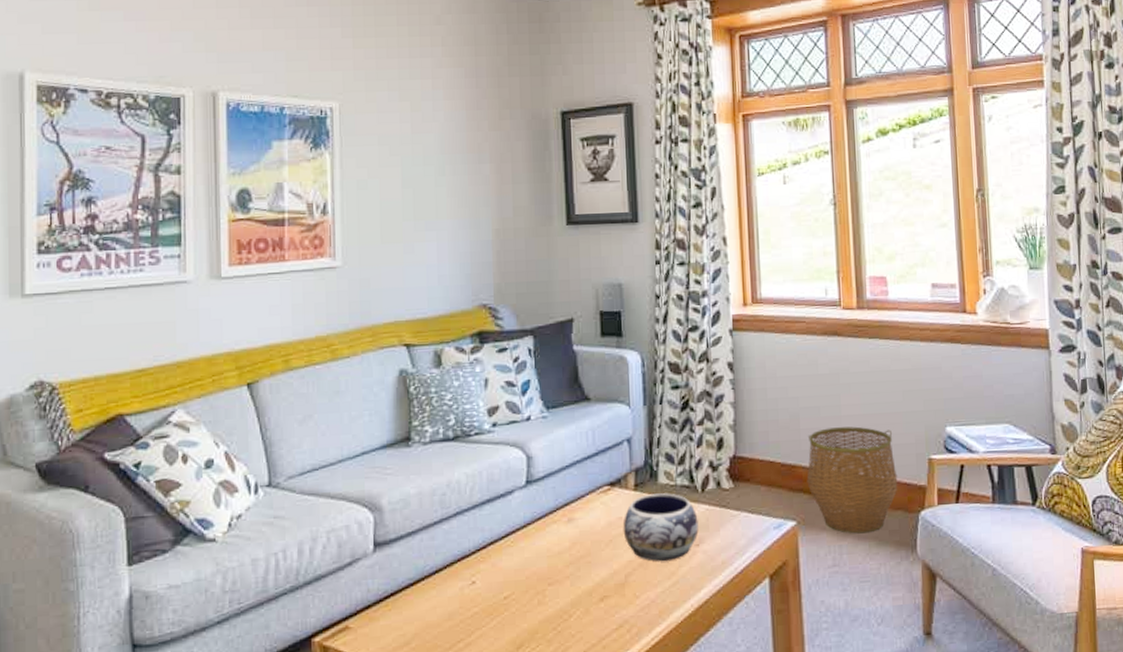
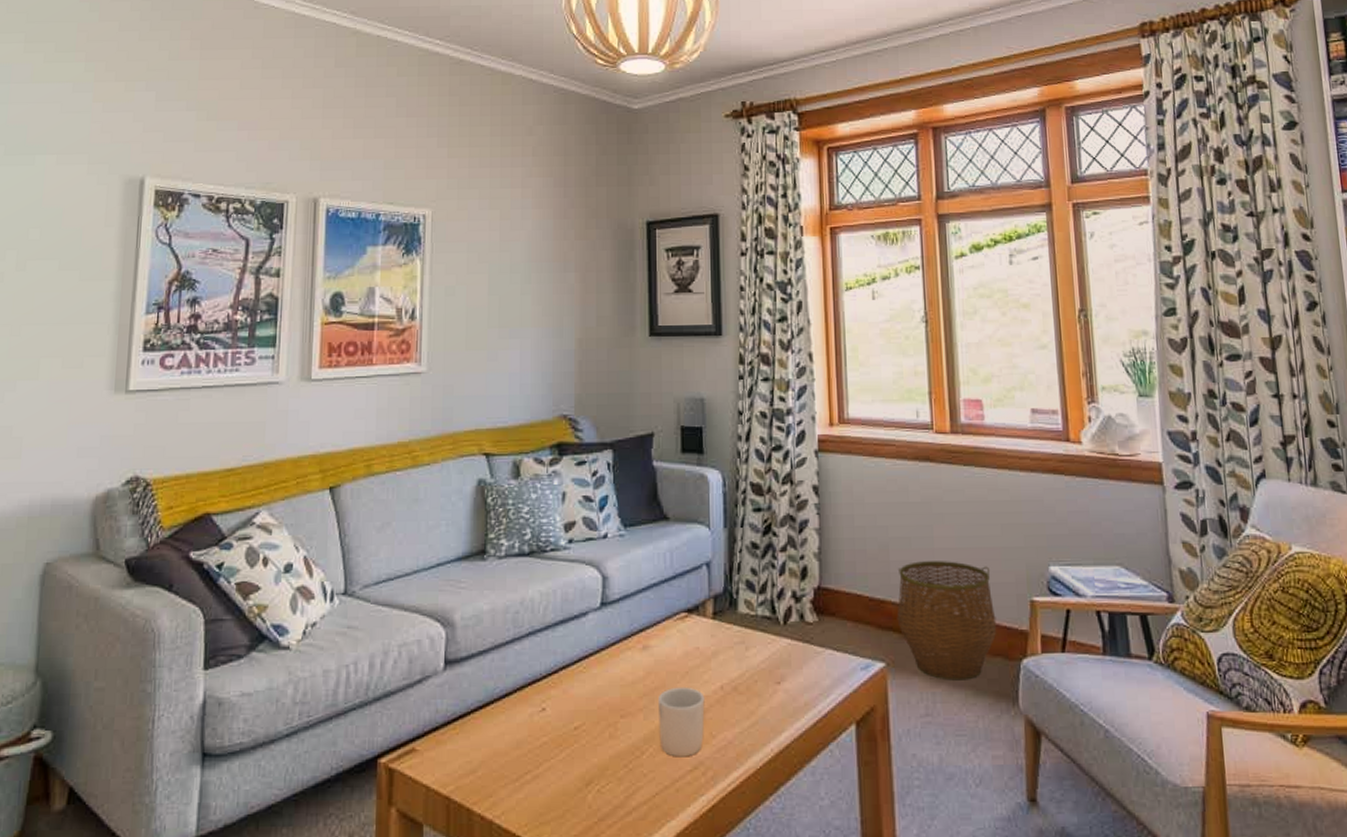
mug: none [584,554,629,618] -> present [659,686,705,757]
decorative bowl: present [623,493,699,561] -> none [700,624,780,698]

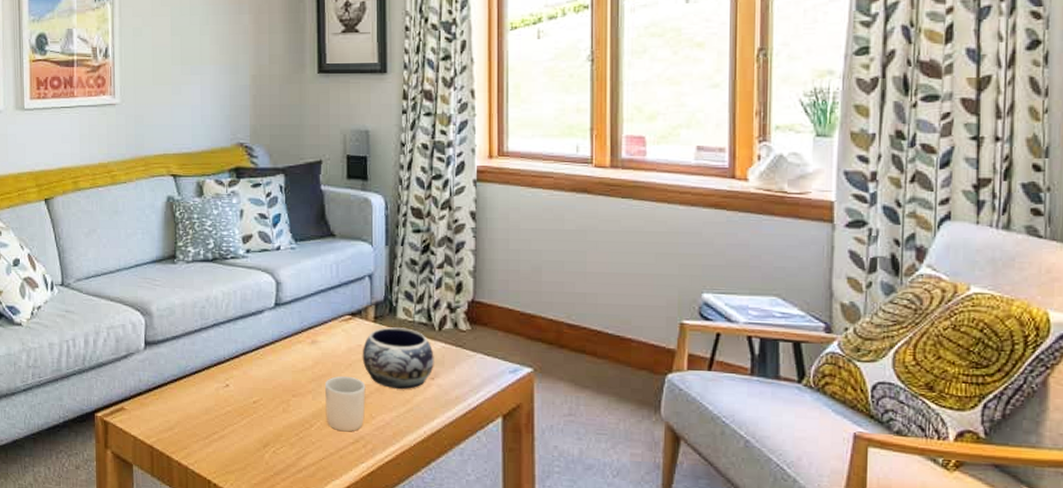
decorative bowl: none [700,624,780,698] -> present [362,327,434,389]
basket: present [897,561,997,681] -> none [546,283,644,388]

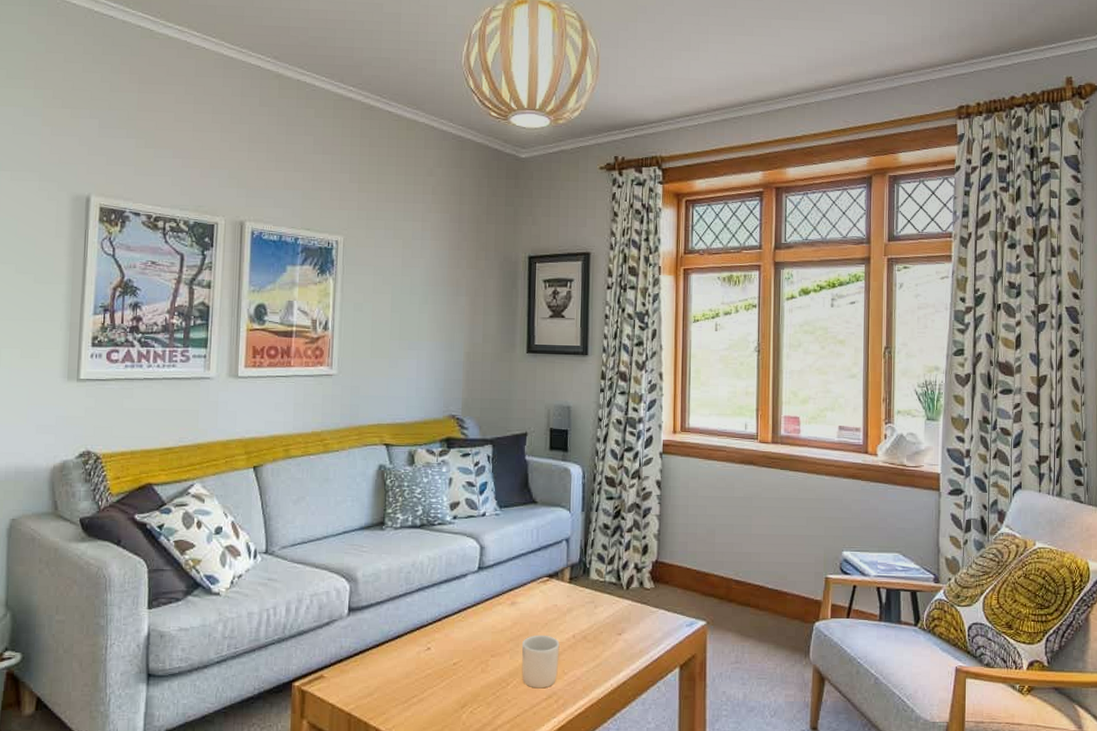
decorative bowl: present [362,327,434,389] -> none [557,587,622,645]

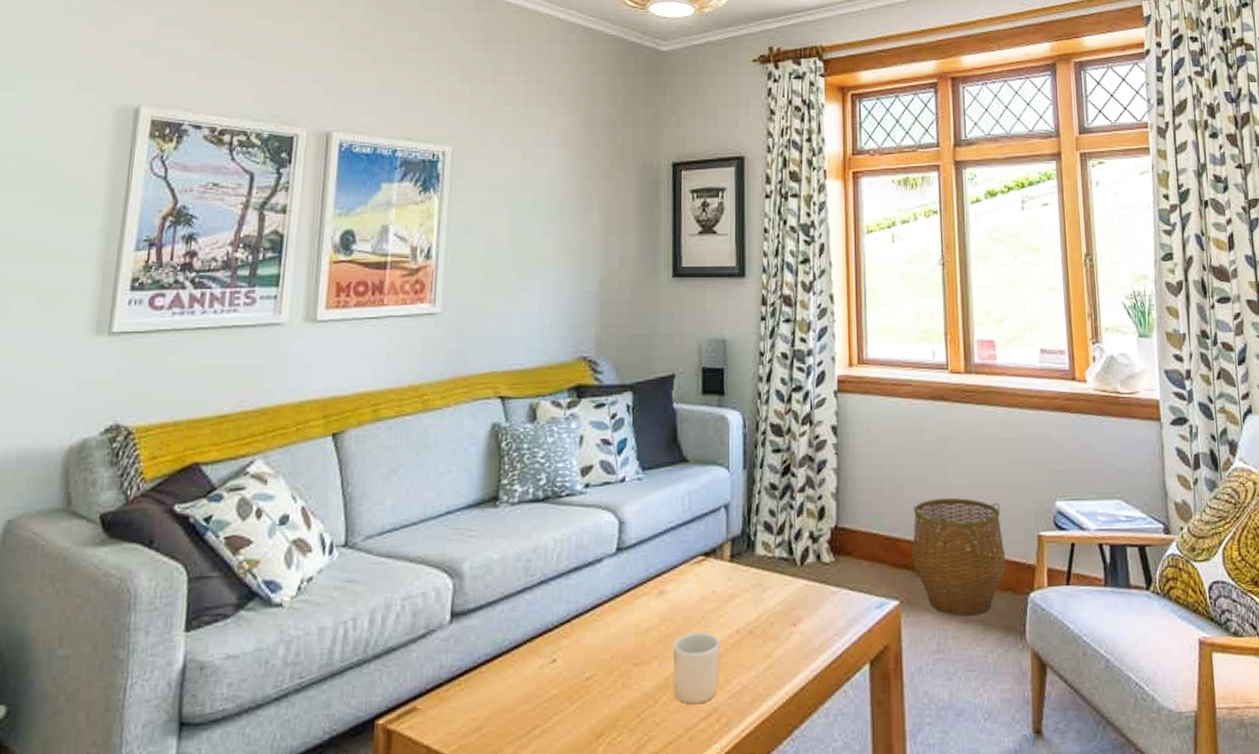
basket: none [717,544,797,637] -> present [911,498,1006,616]

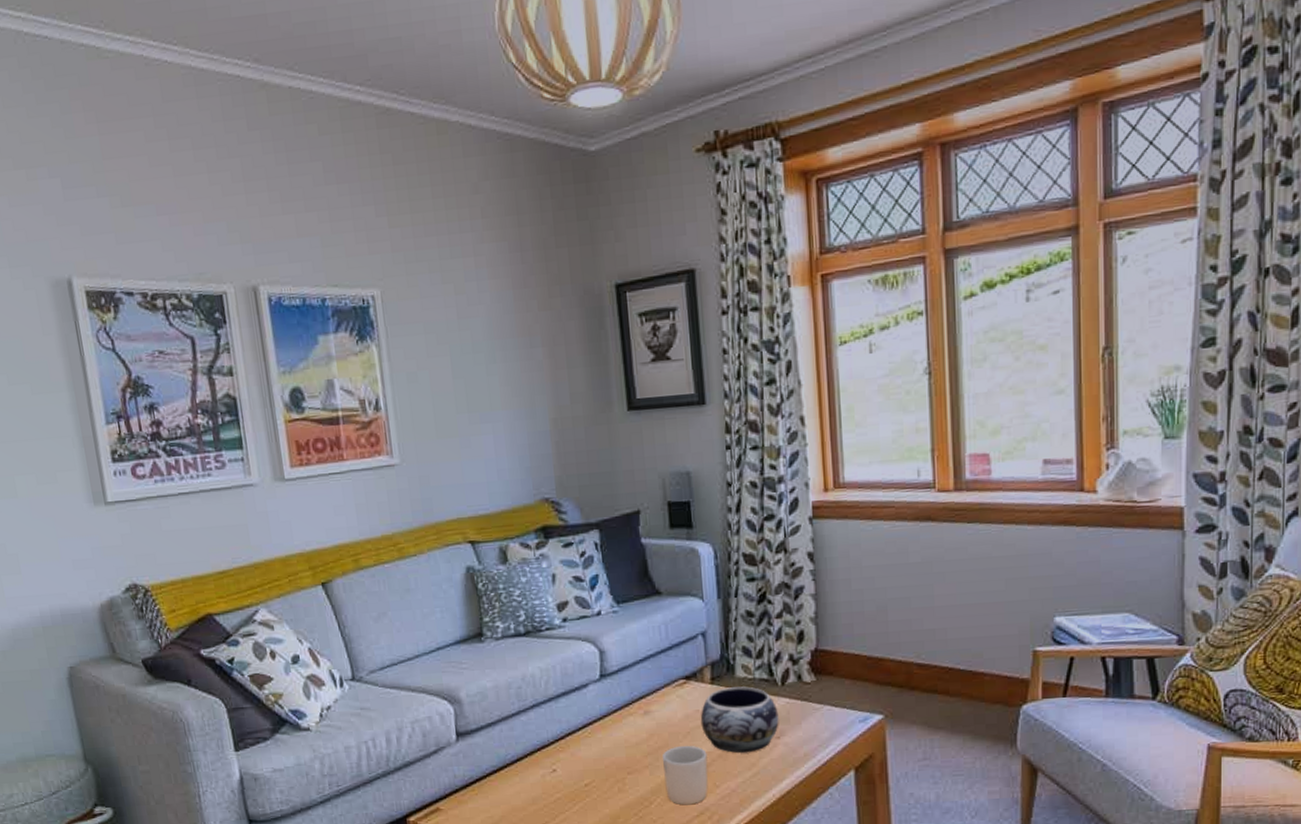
decorative bowl: none [716,565,796,642] -> present [700,686,779,753]
basket: present [911,498,1006,616] -> none [895,617,997,728]

